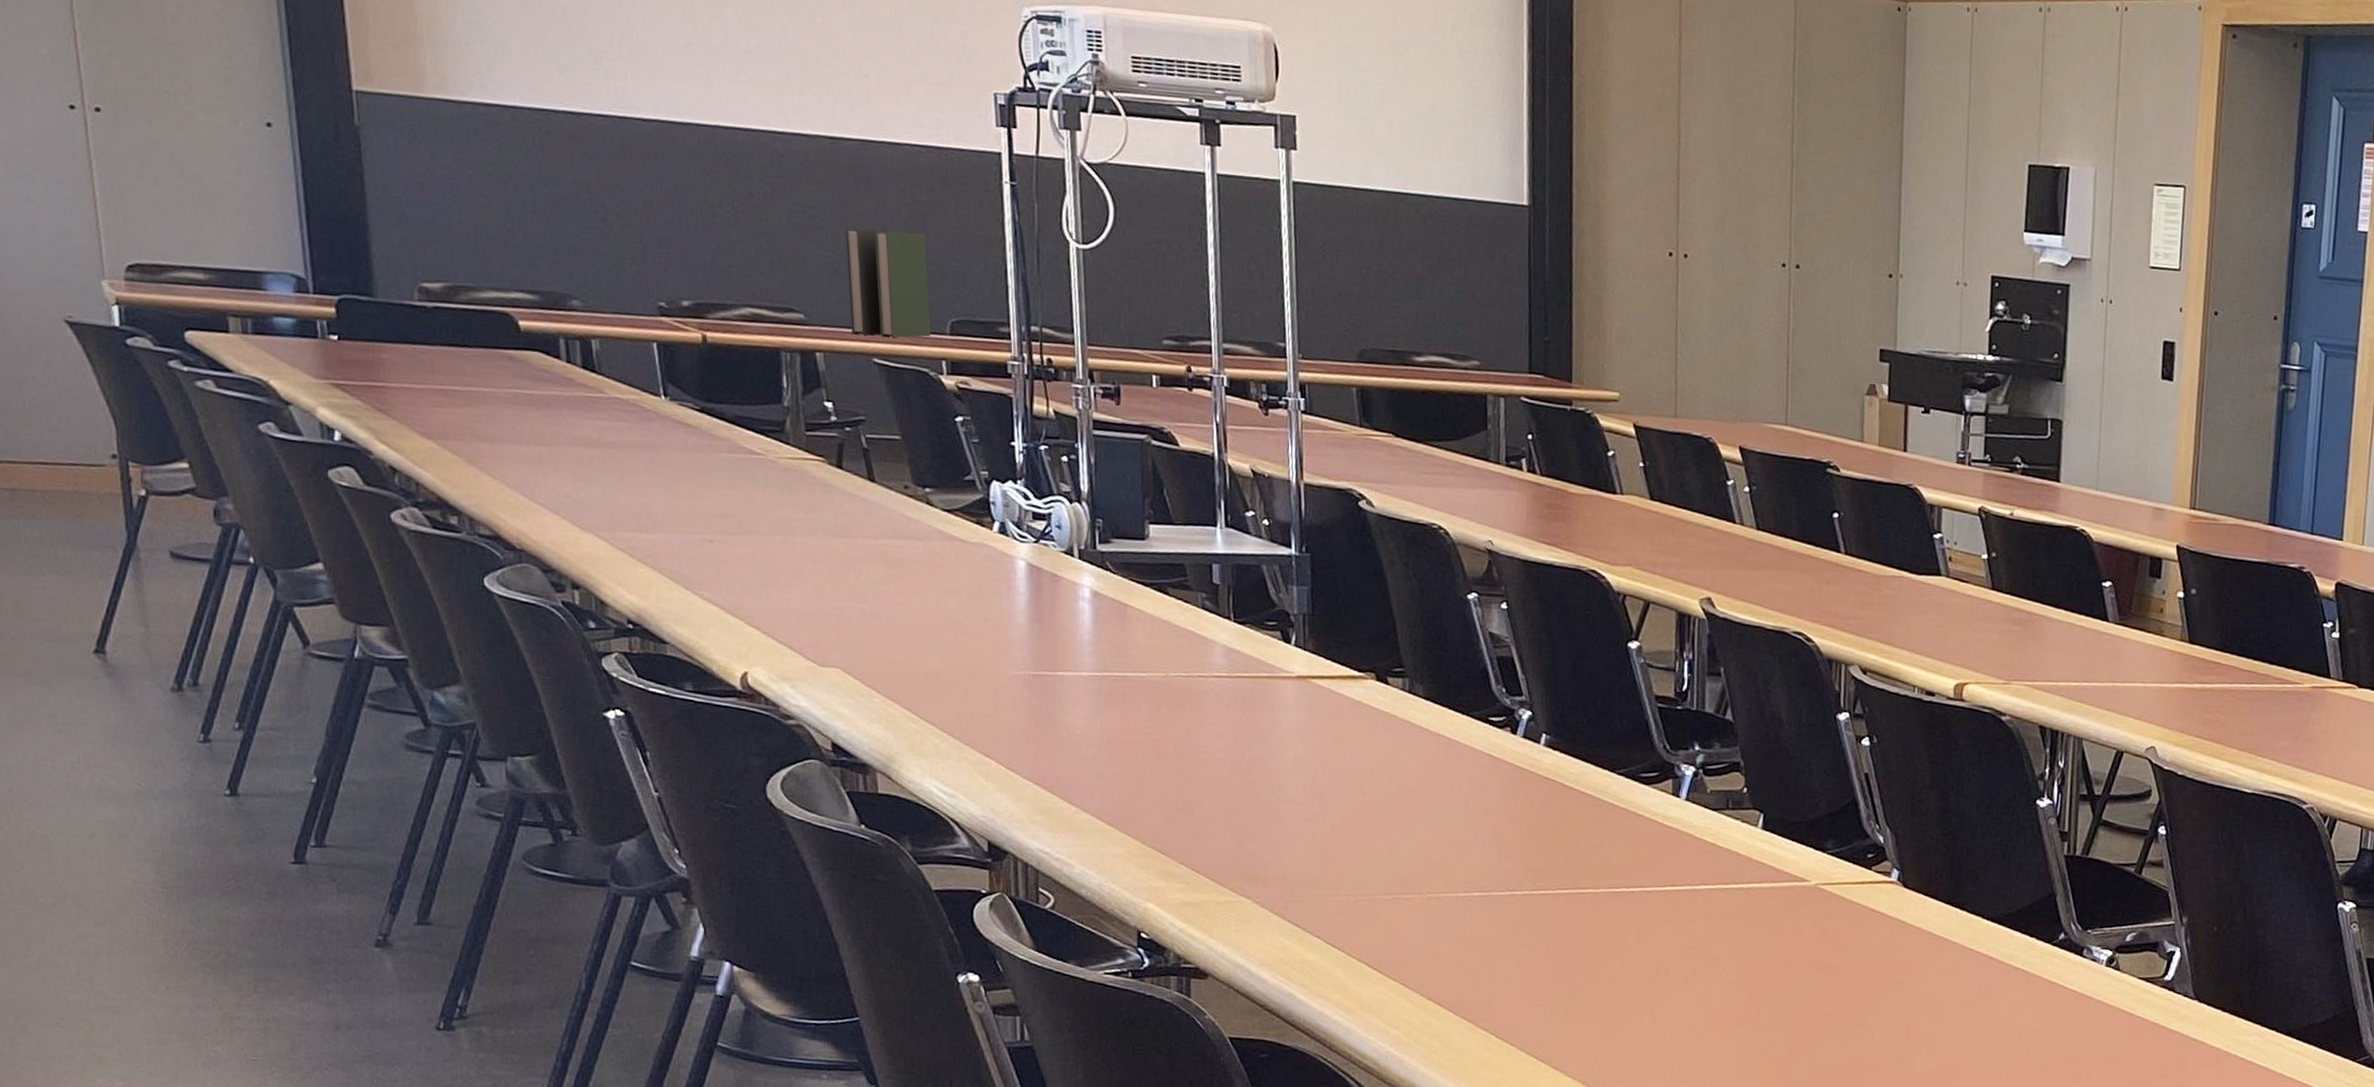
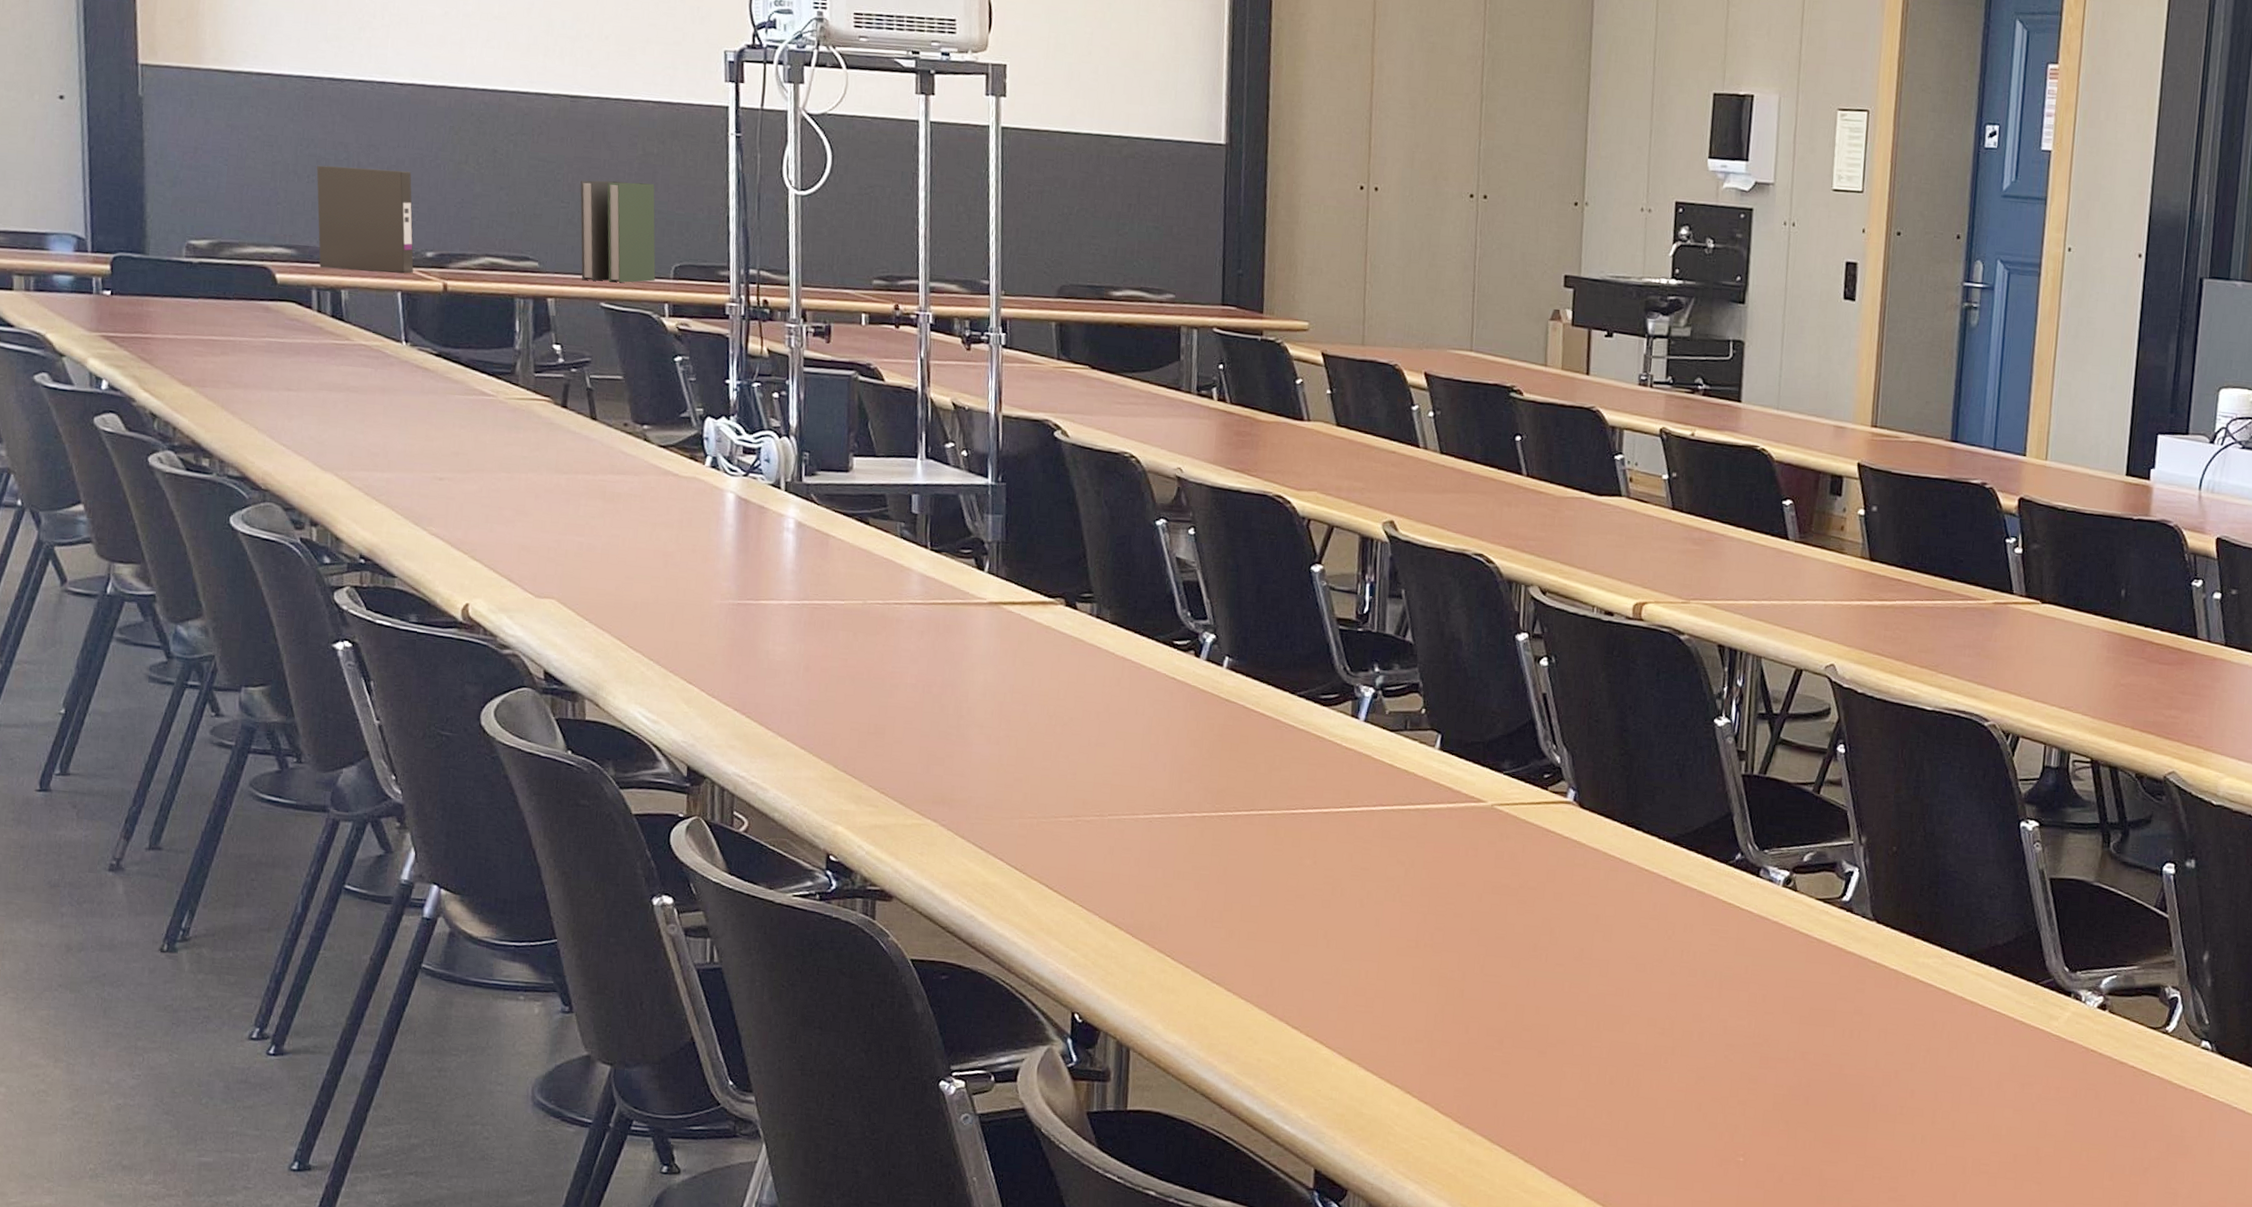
binder: none [557,205,669,324] -> present [316,165,414,274]

